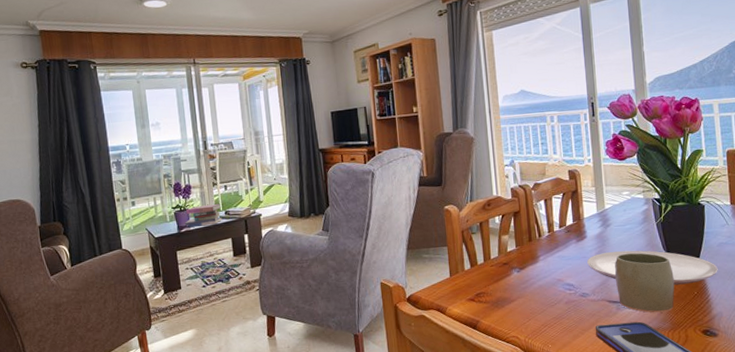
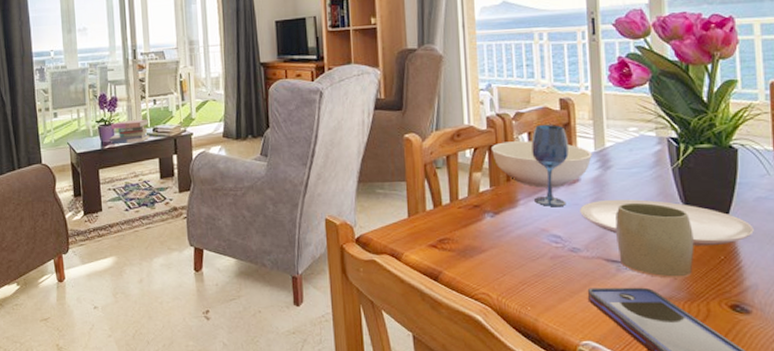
bowl: none [515,206,595,245] -> present [490,141,592,188]
wineglass: none [547,192,577,261] -> present [531,125,569,207]

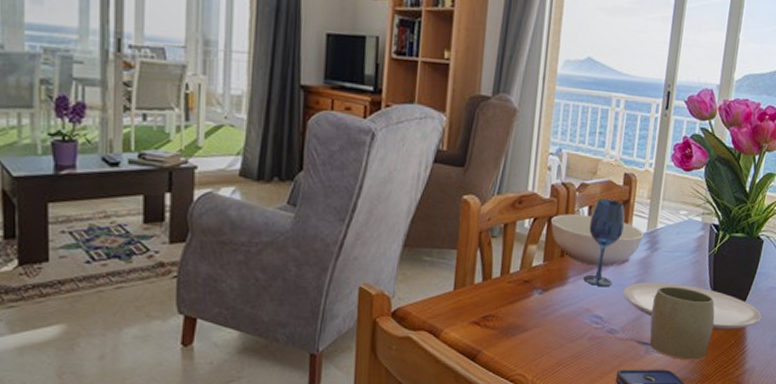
books: present [108,119,149,144] -> none [67,138,132,171]

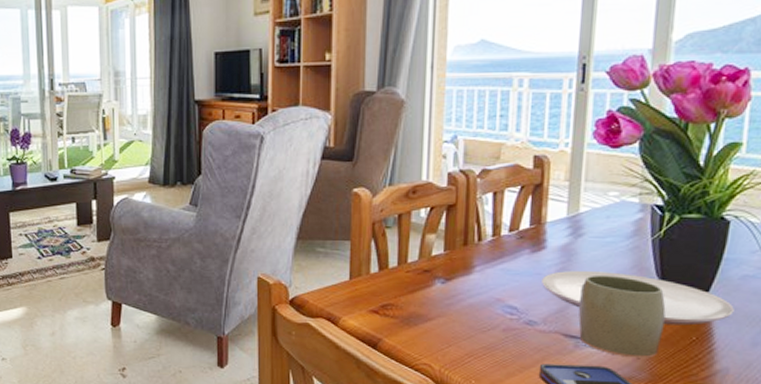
bowl: present [550,214,644,266] -> none [449,202,563,254]
wineglass: present [583,199,625,287] -> none [492,185,538,276]

